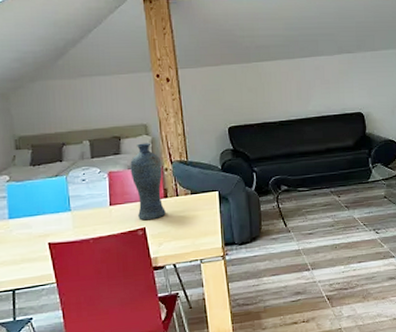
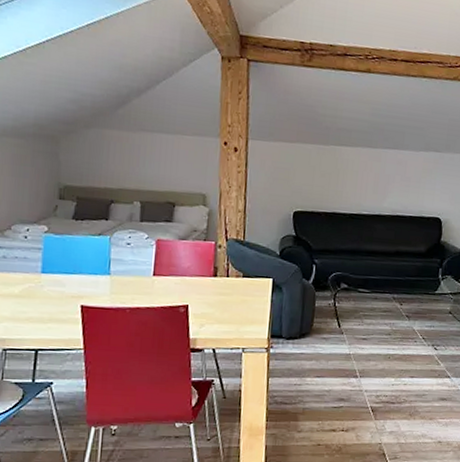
vase: present [130,143,166,220] -> none [180,213,216,298]

